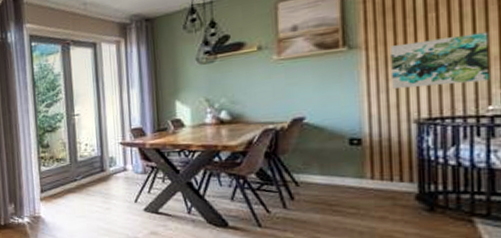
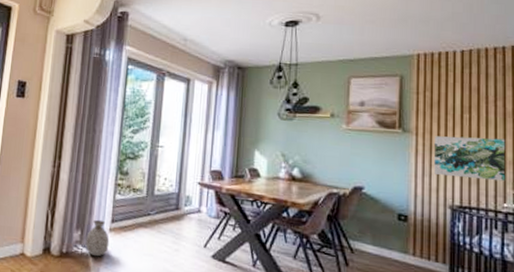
vase: none [20,191,43,225] -> present [85,219,110,257]

